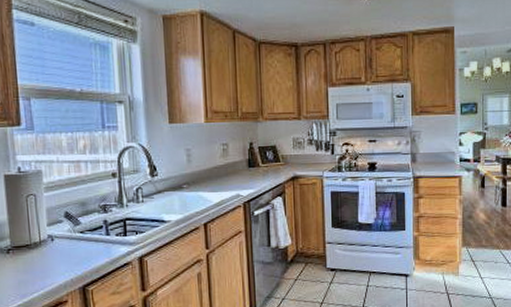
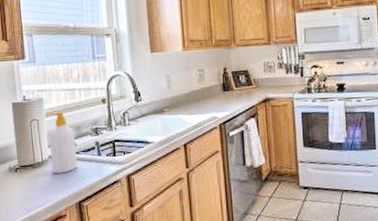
soap bottle: none [45,186,82,255] -> present [46,112,77,174]

